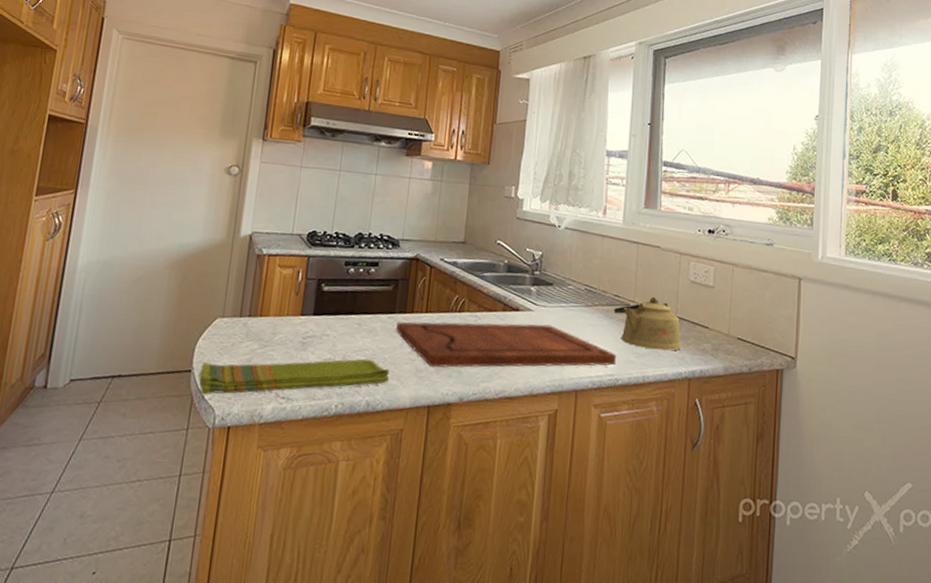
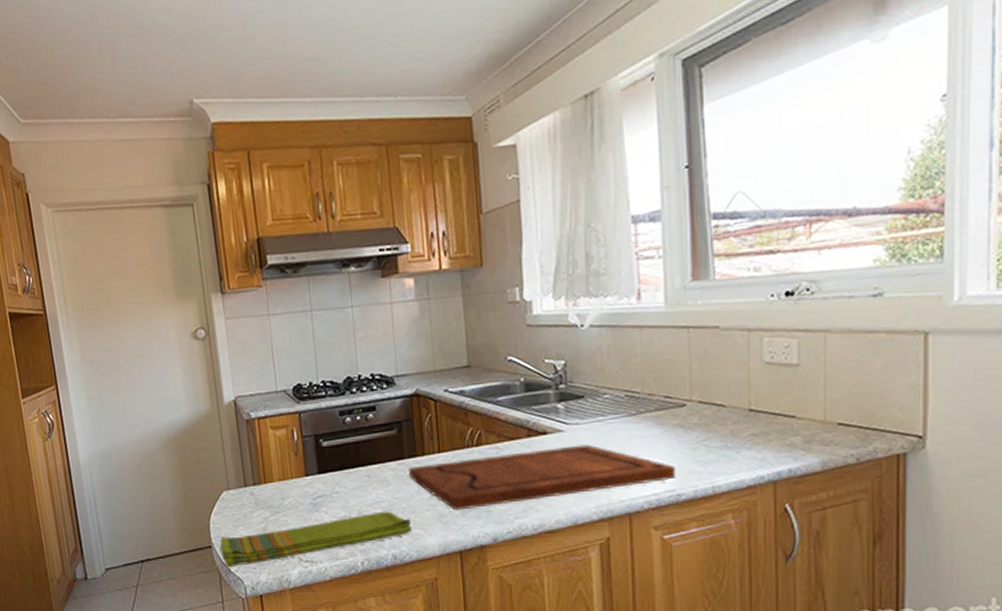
kettle: present [614,296,682,351] -> none [666,390,761,454]

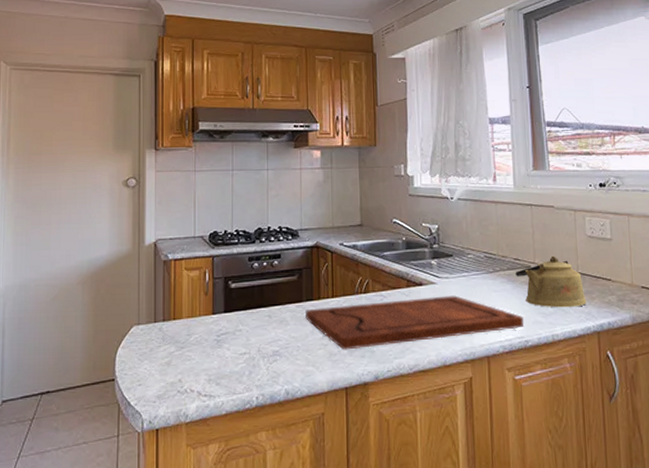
dish towel: present [220,511,413,568] -> none [123,349,305,402]
kettle: none [666,390,761,454] -> present [516,255,587,308]

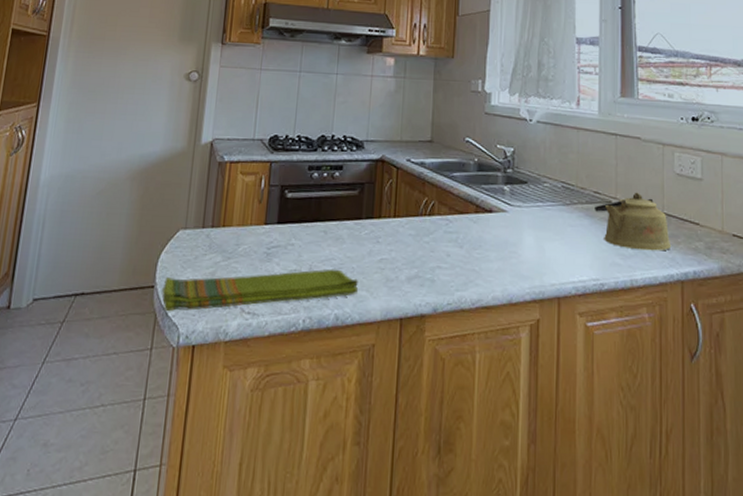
dish towel: none [123,349,305,402] -> present [162,269,359,312]
cutting board: present [305,295,523,350] -> none [364,226,600,277]

